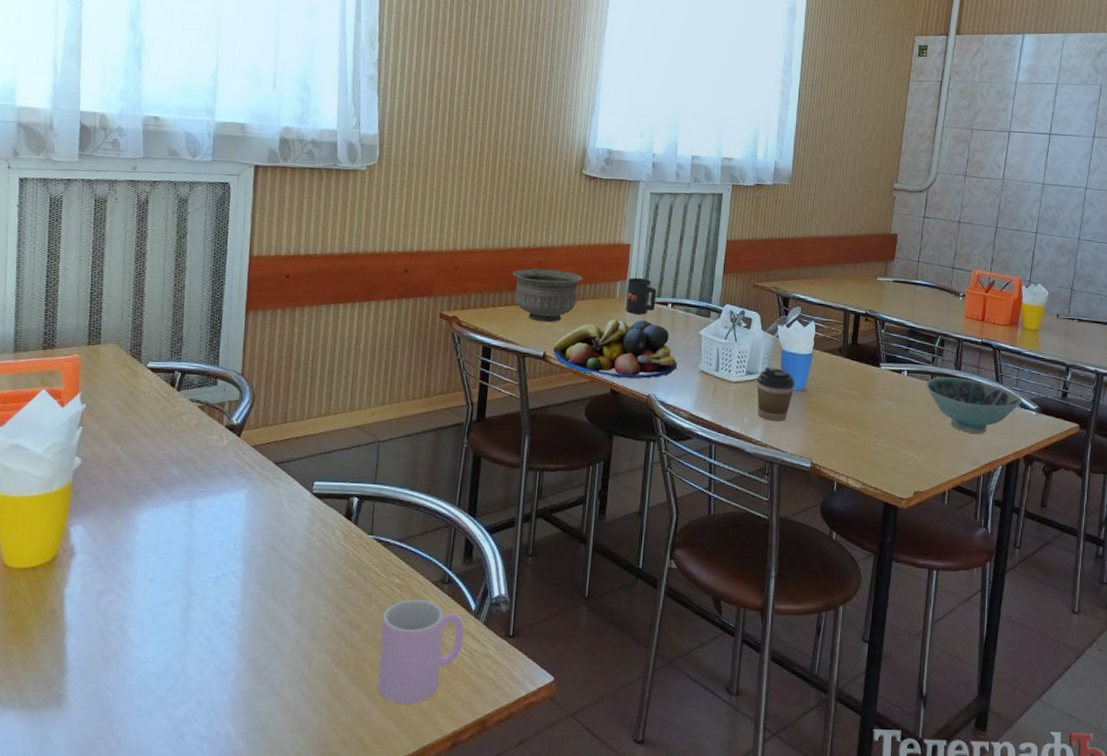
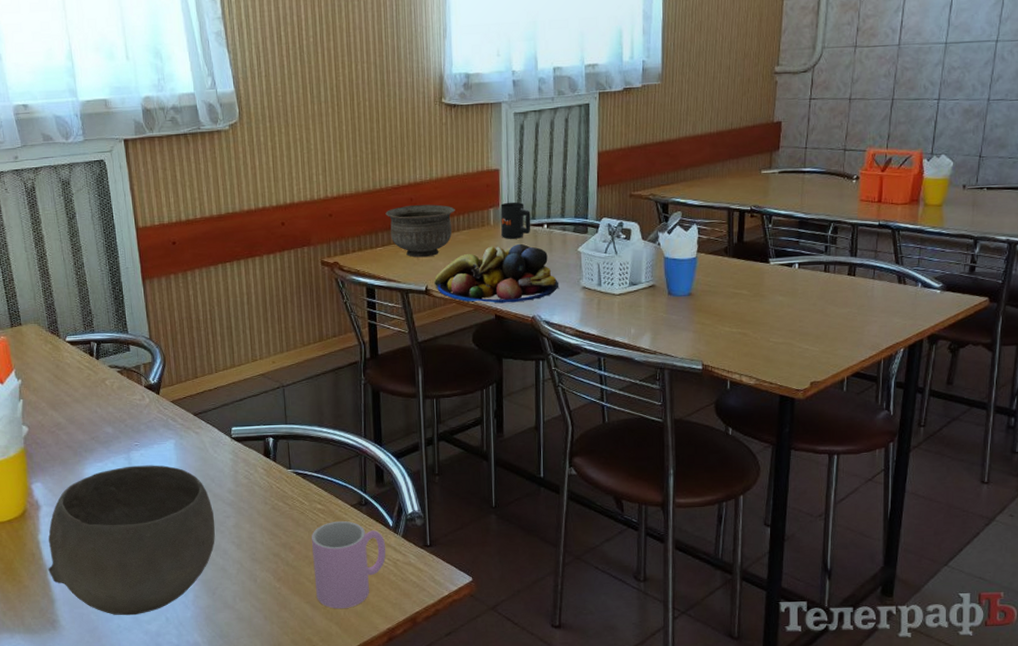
bowl: none [67,515,277,696] -> present [48,465,215,616]
coffee cup: present [757,366,795,421] -> none [641,275,681,328]
bowl: present [925,377,1023,435] -> none [818,264,925,320]

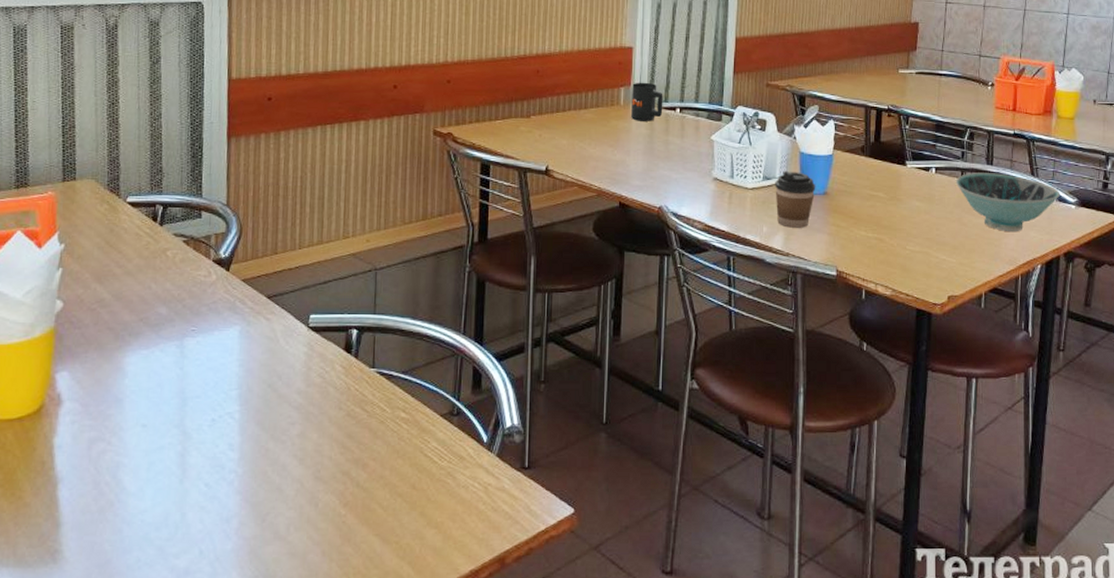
bowl: present [48,465,215,616] -> none [59,355,277,546]
cup: present [311,520,386,609] -> none [388,433,477,544]
bowl: present [385,204,455,258] -> none [508,77,584,135]
fruit bowl: present [434,243,559,304] -> none [556,127,690,191]
coffee cup: none [641,275,681,328] -> present [775,170,816,228]
bowl: none [818,264,925,320] -> present [955,172,1060,233]

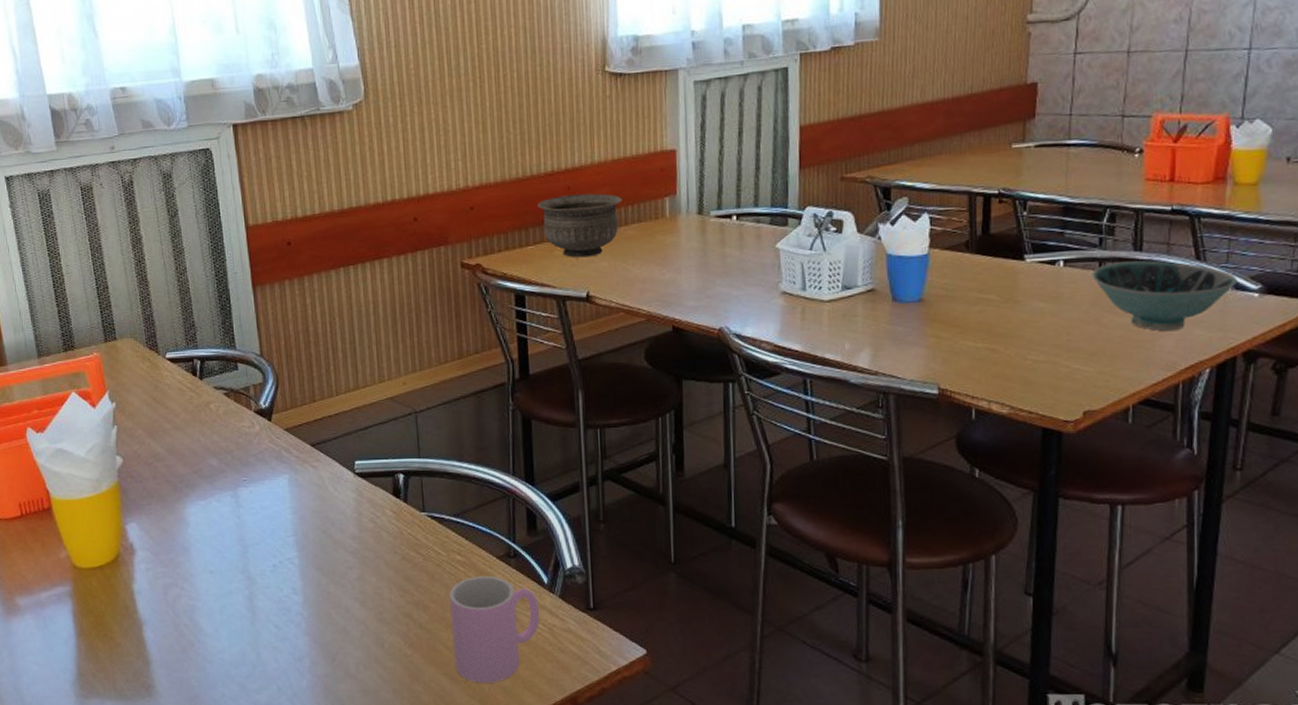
cup: none [388,433,477,544] -> present [449,575,540,683]
bowl: none [508,77,584,135] -> present [537,193,622,258]
mug: present [631,82,663,121] -> none [678,188,717,234]
coffee cup: present [775,170,816,228] -> none [857,277,909,343]

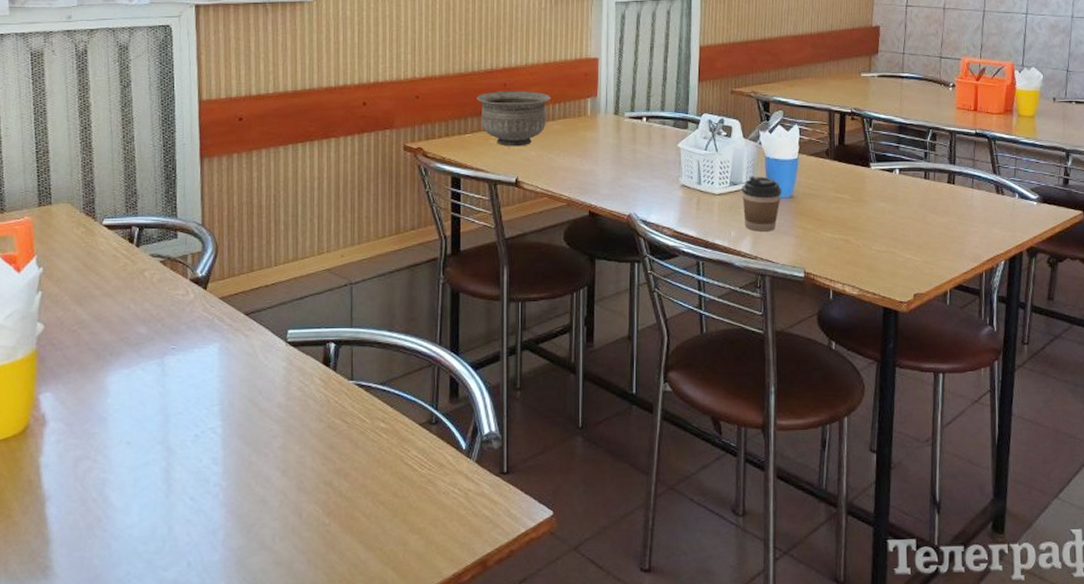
cup: present [449,575,540,683] -> none [370,442,457,550]
coffee cup: none [857,277,909,343] -> present [742,175,782,232]
bowl: present [1091,260,1238,332] -> none [919,172,1022,230]

